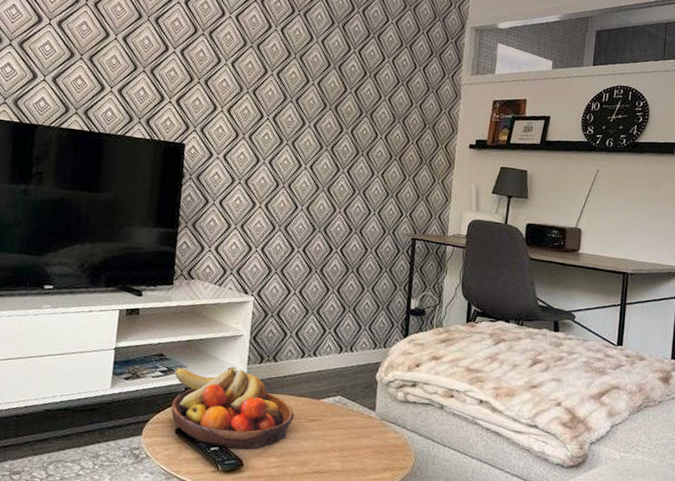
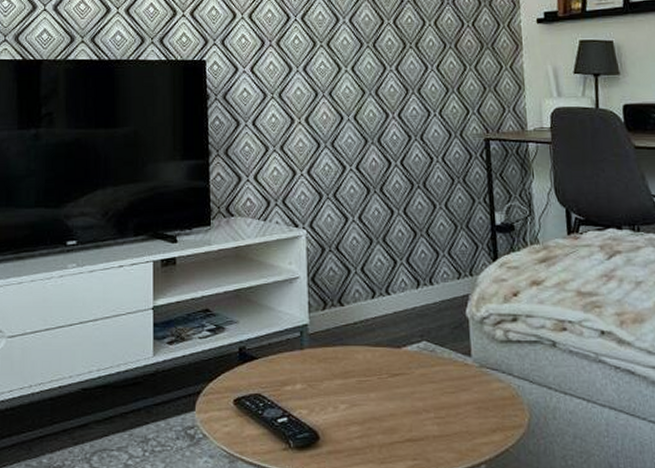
fruit bowl: present [171,366,294,450] -> none [225,316,373,419]

